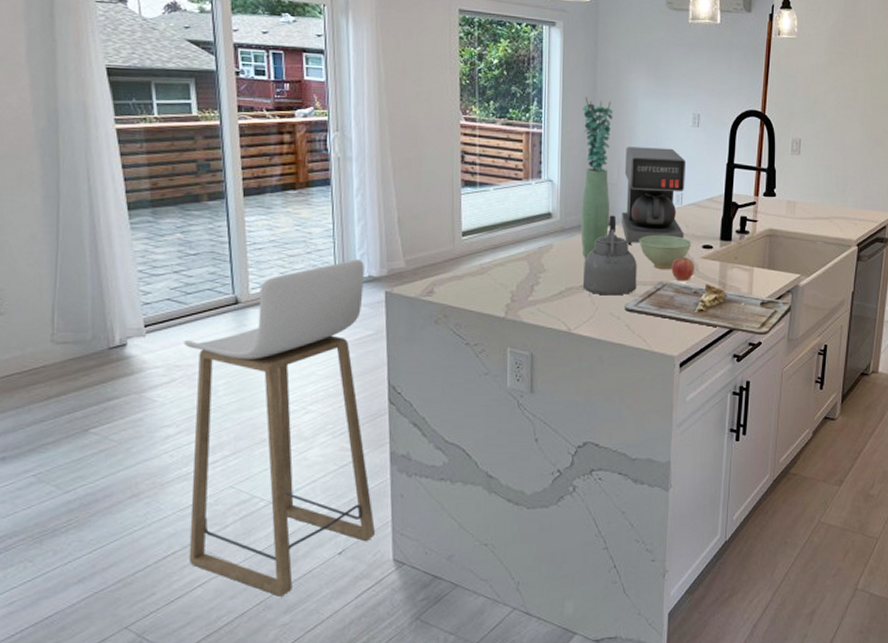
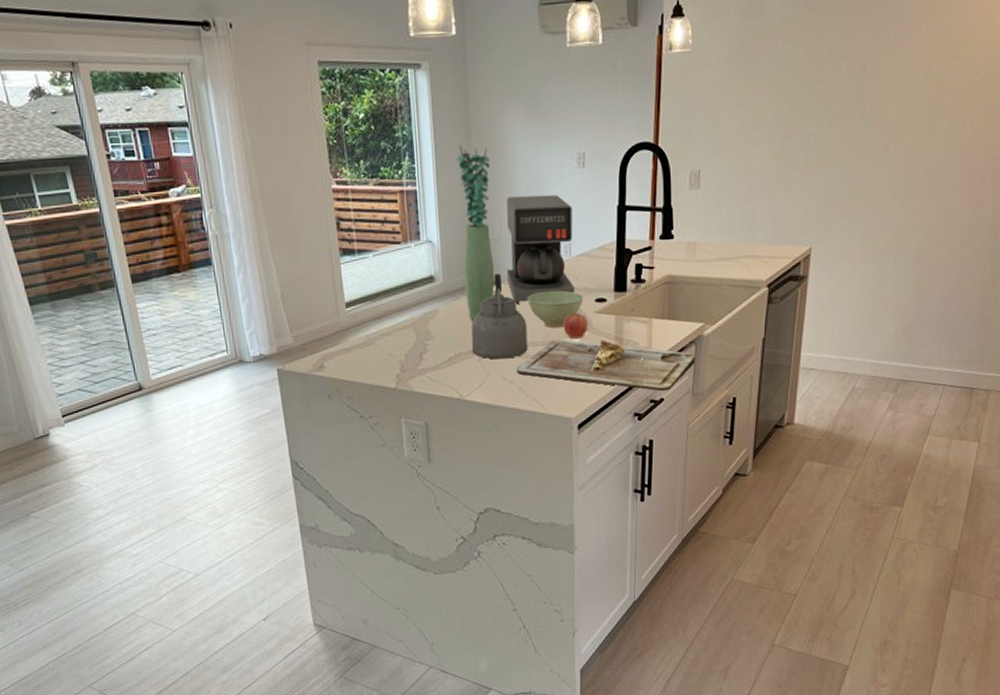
bar stool: present [184,260,376,597] -> none [99,339,295,658]

